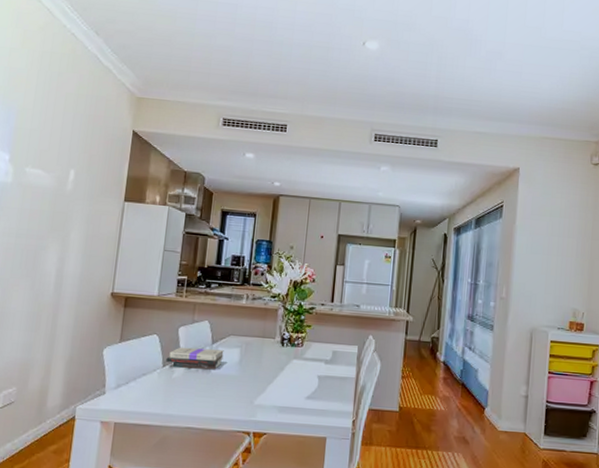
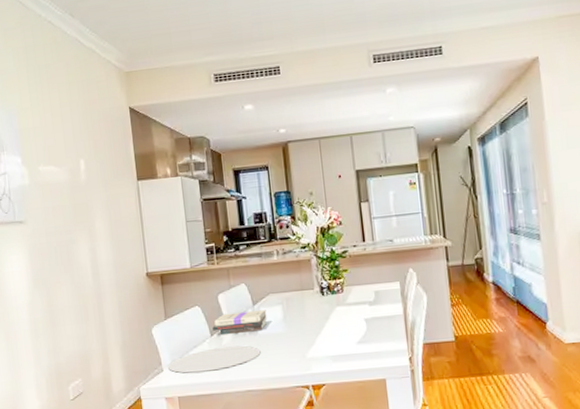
placemat: none [110,379,210,402] -> present [167,345,261,374]

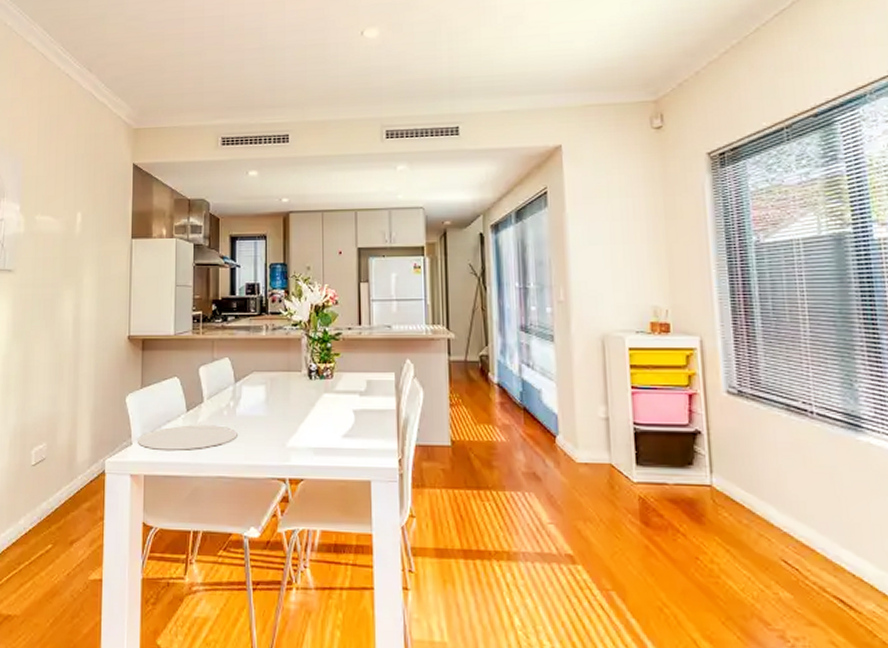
books: present [212,310,267,336] -> none [189,388,248,412]

